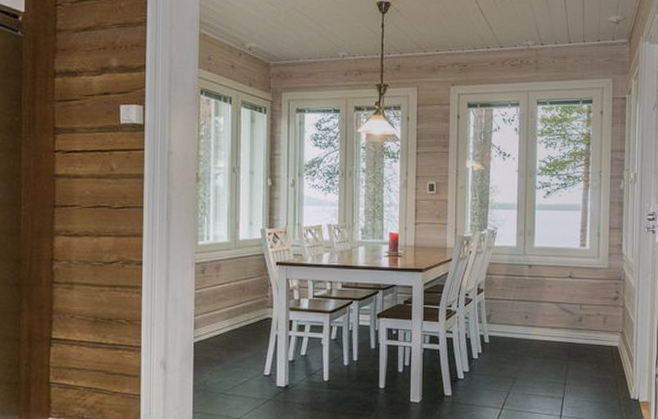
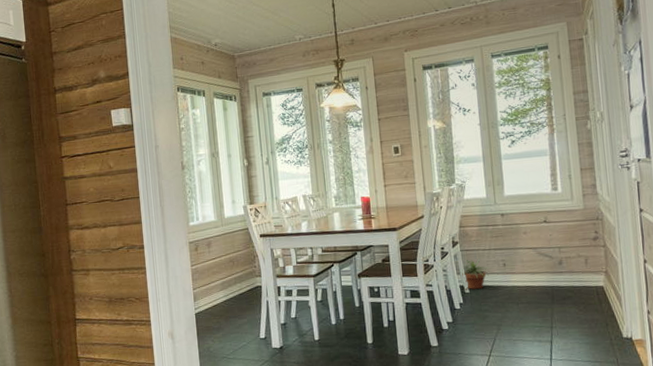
potted plant: none [484,309,511,339] -> present [462,259,489,289]

